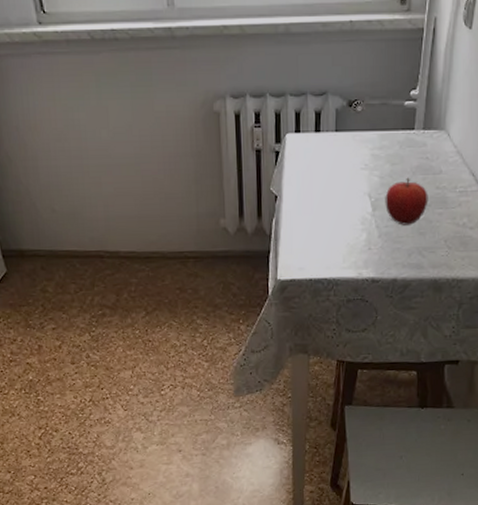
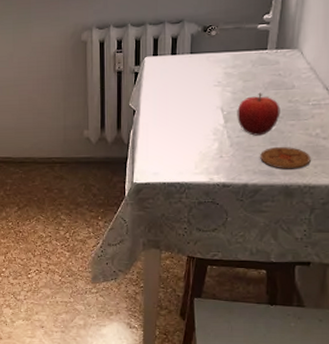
coaster: none [409,237,458,262] -> present [260,146,311,169]

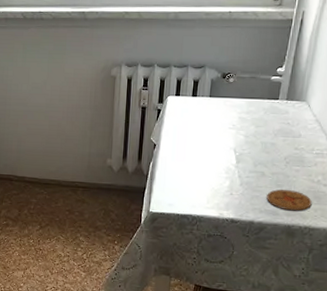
fruit: present [237,92,280,136] -> none [248,138,287,178]

